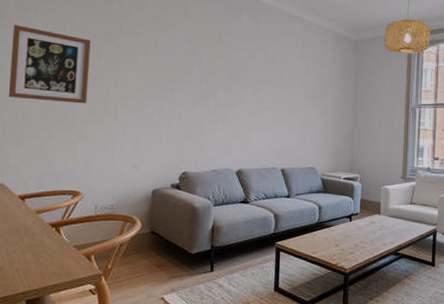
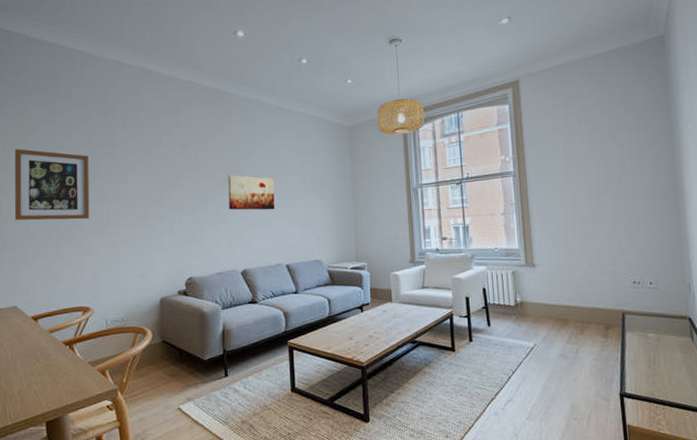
wall art: none [230,75,277,114] -> present [228,175,275,210]

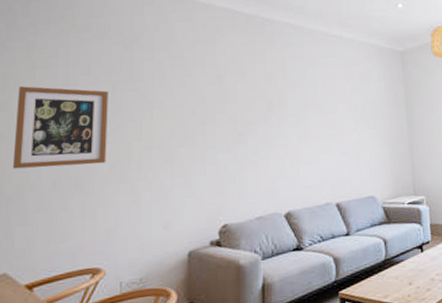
wall art: present [228,175,275,210] -> none [270,106,323,145]

